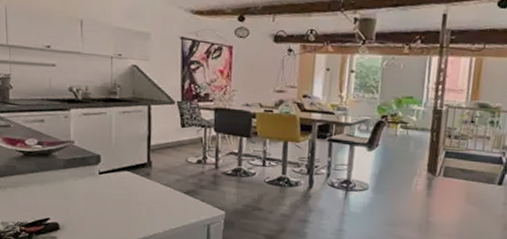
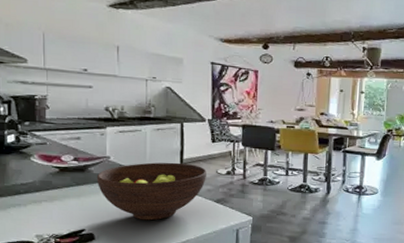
fruit bowl: none [61,148,175,212] -> present [96,162,206,221]

